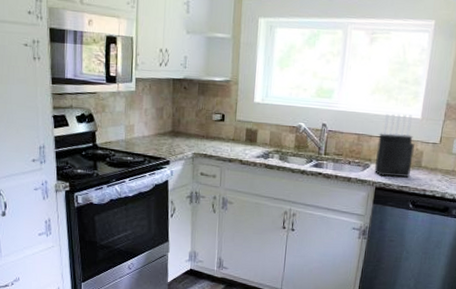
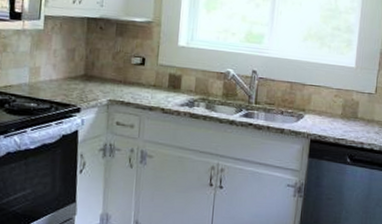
knife block: present [374,113,415,178] -> none [308,61,350,130]

